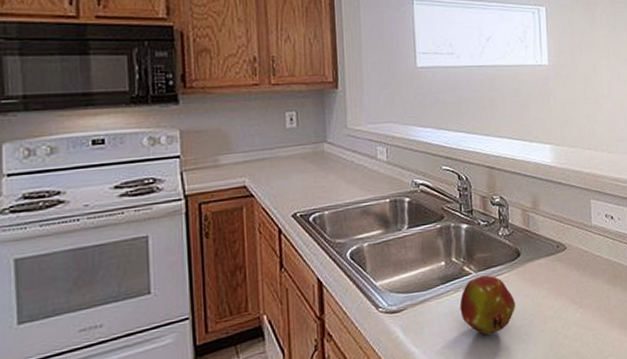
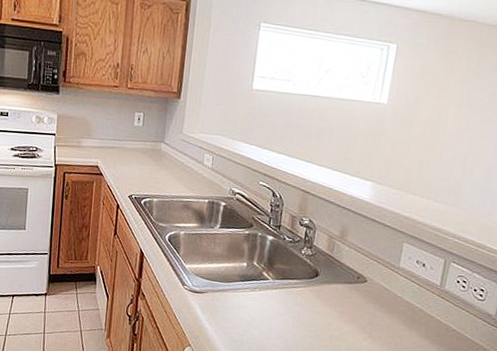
fruit: present [459,275,516,336] -> none [252,283,306,335]

